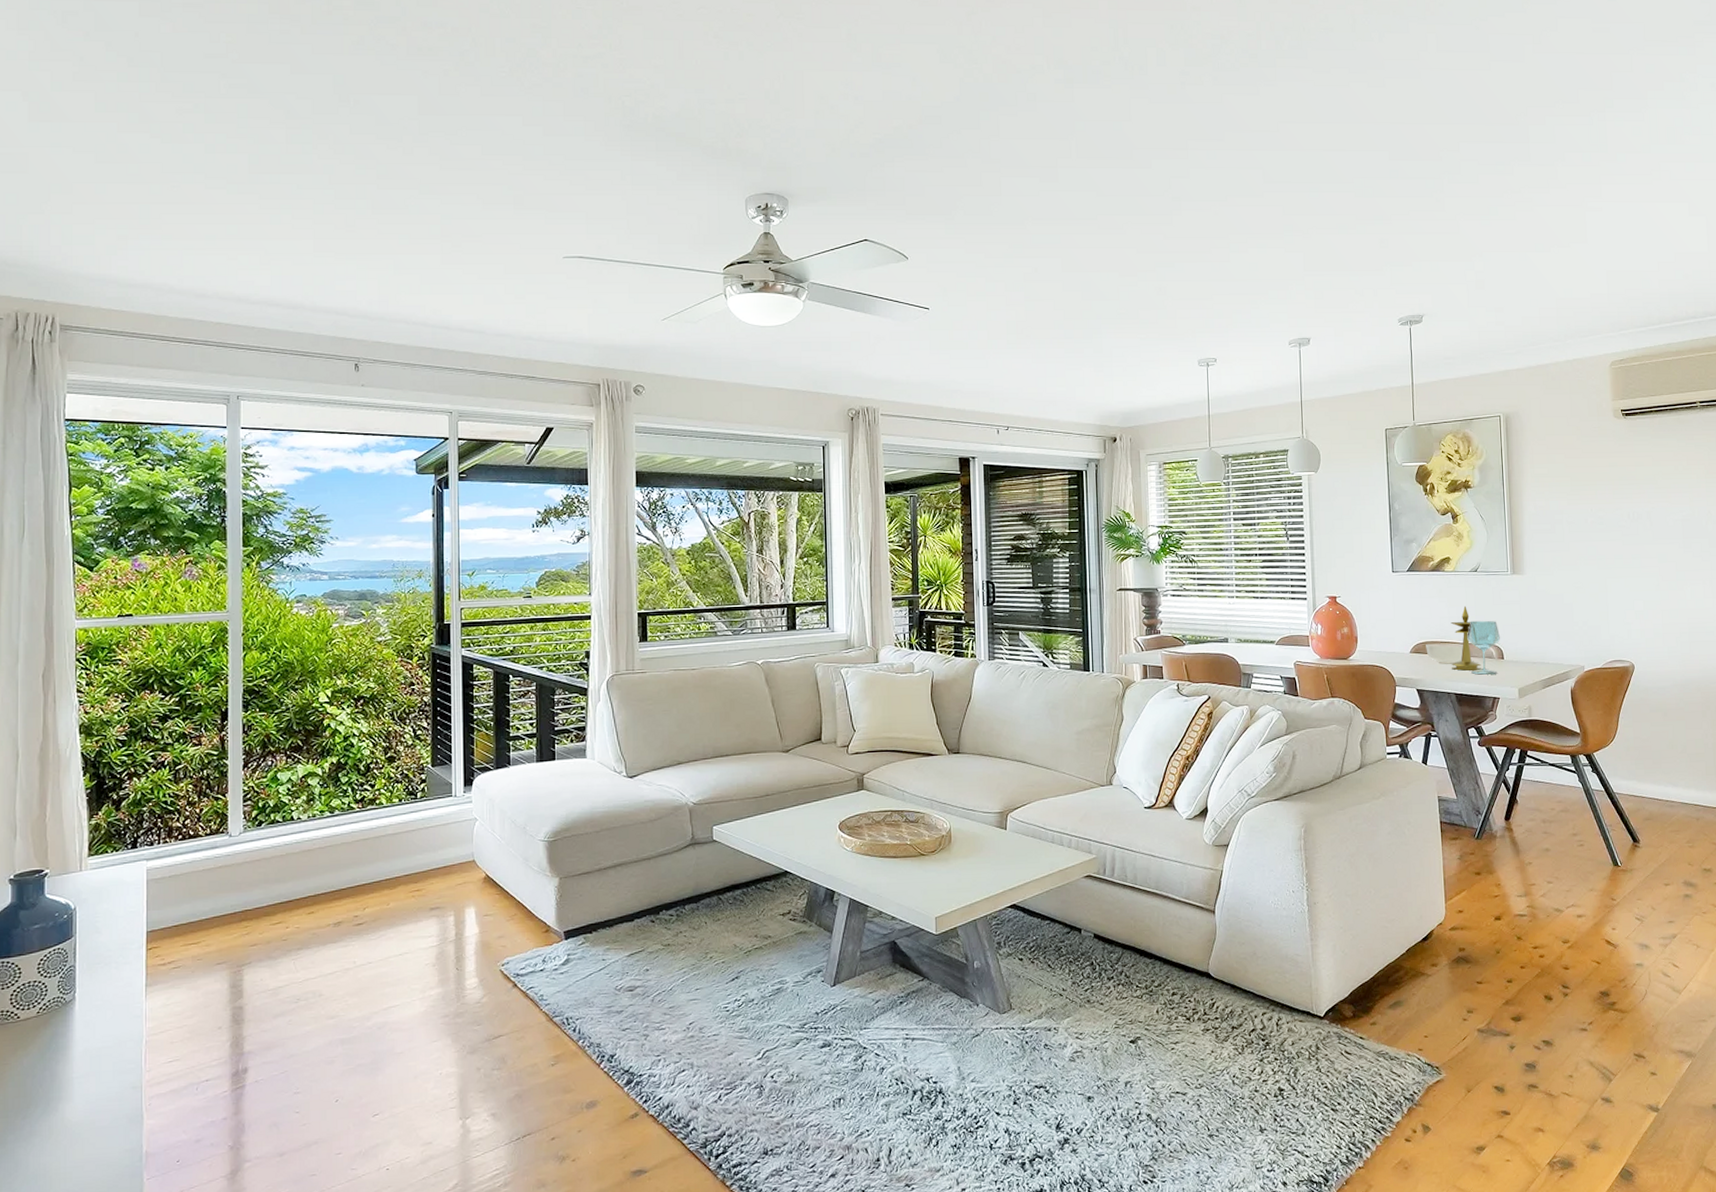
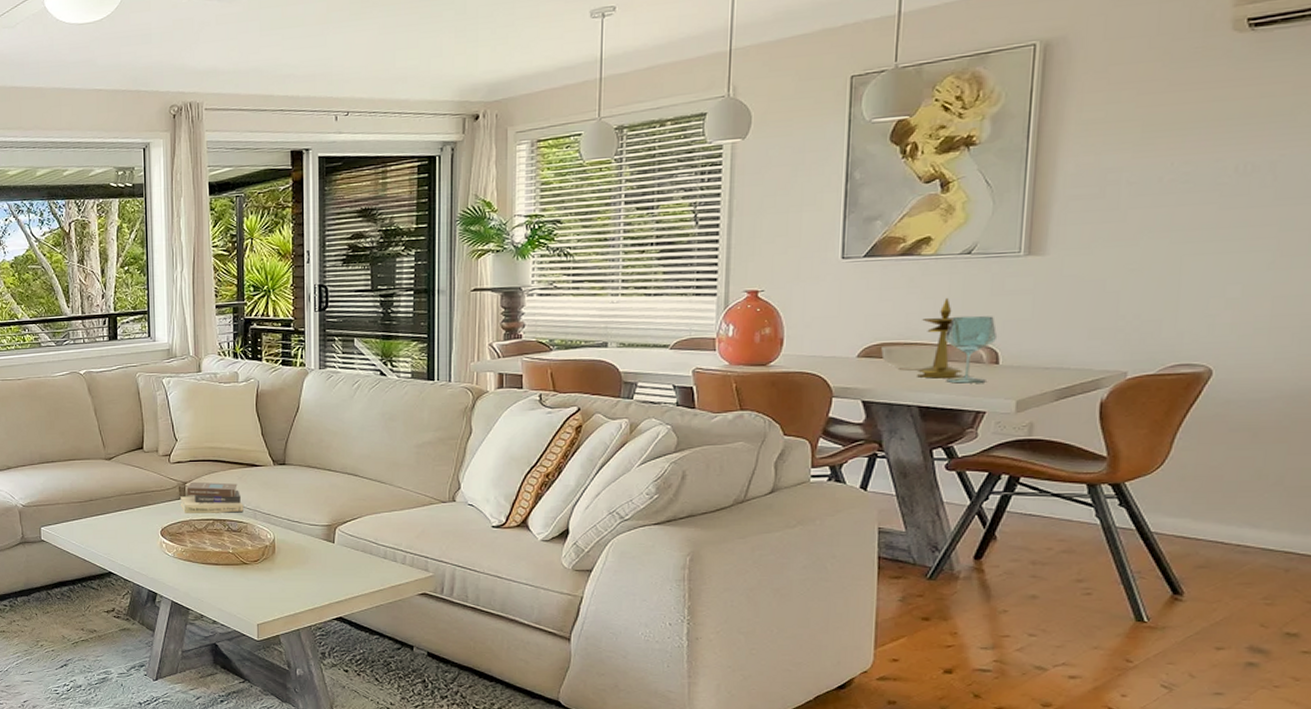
books: none [858,772,920,806] -> present [179,481,243,513]

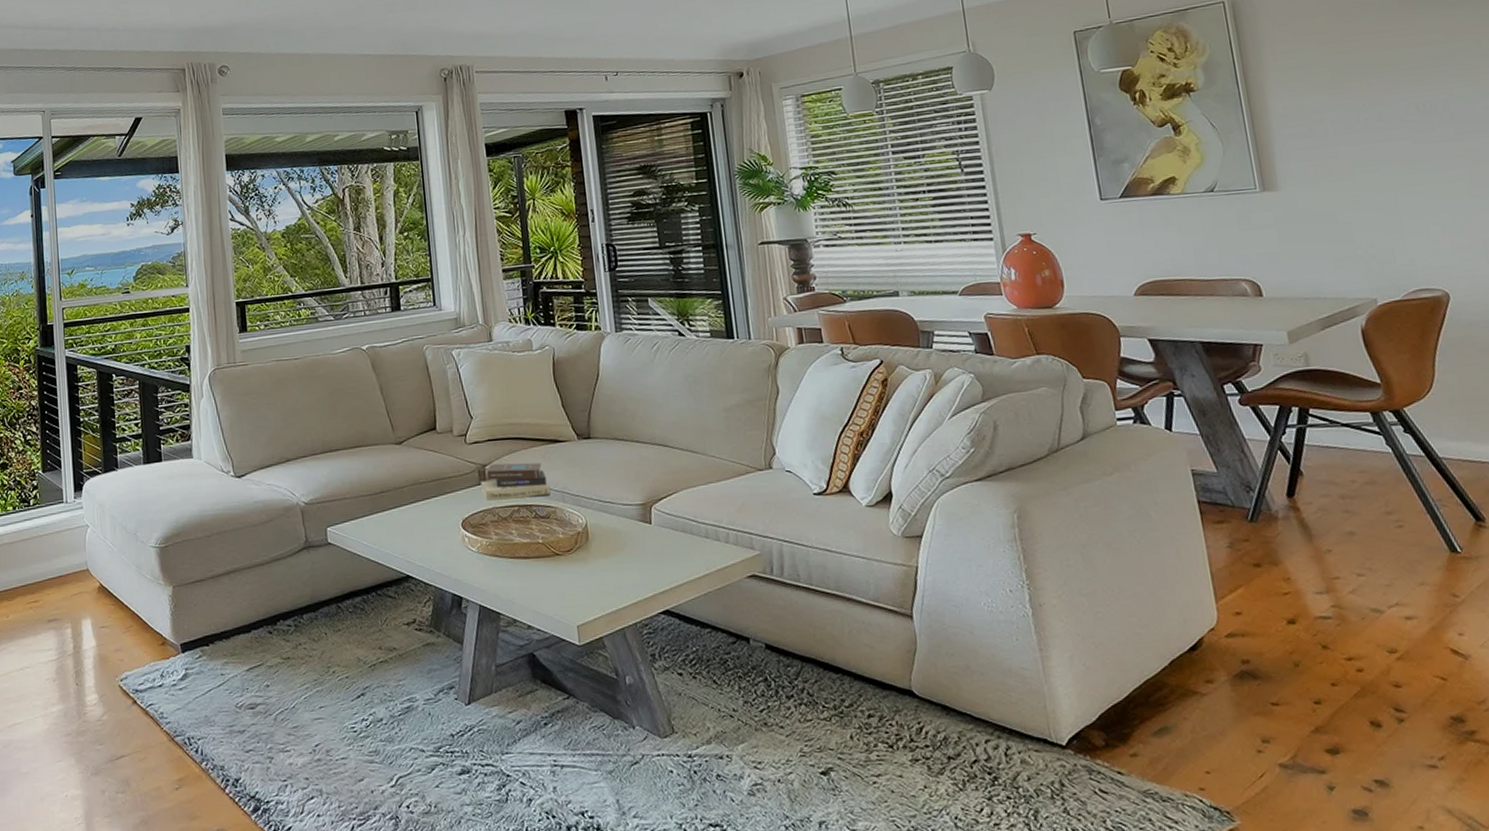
bowl: present [881,344,938,371] -> none [1154,280,1206,307]
candlestick: present [917,297,962,379] -> none [1185,234,1233,314]
wine glass: present [945,315,998,383] -> none [1209,250,1256,317]

